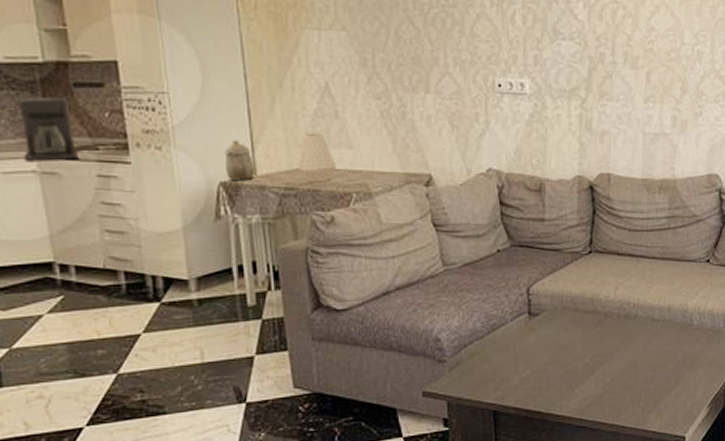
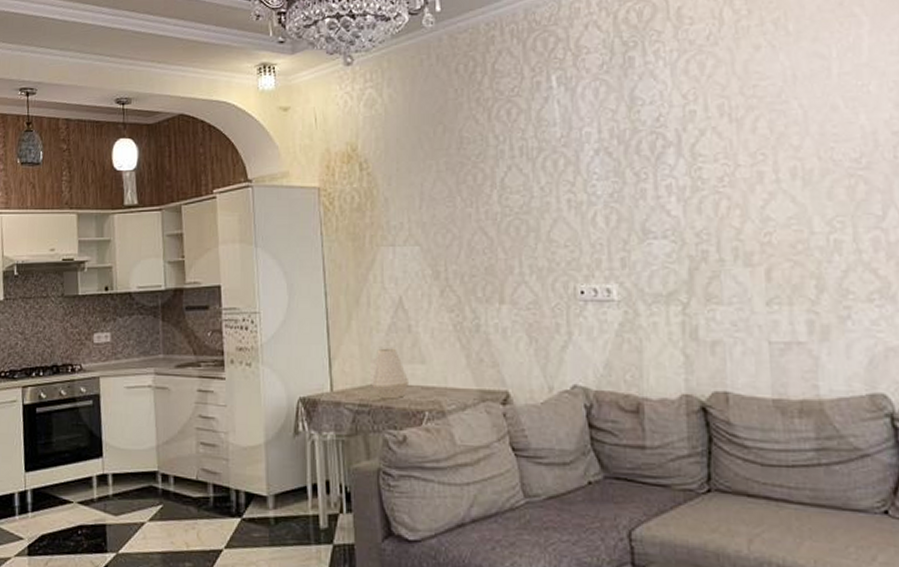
coffee maker: present [19,96,78,163] -> none [143,319,185,378]
teapot: present [224,140,255,181] -> none [304,356,332,397]

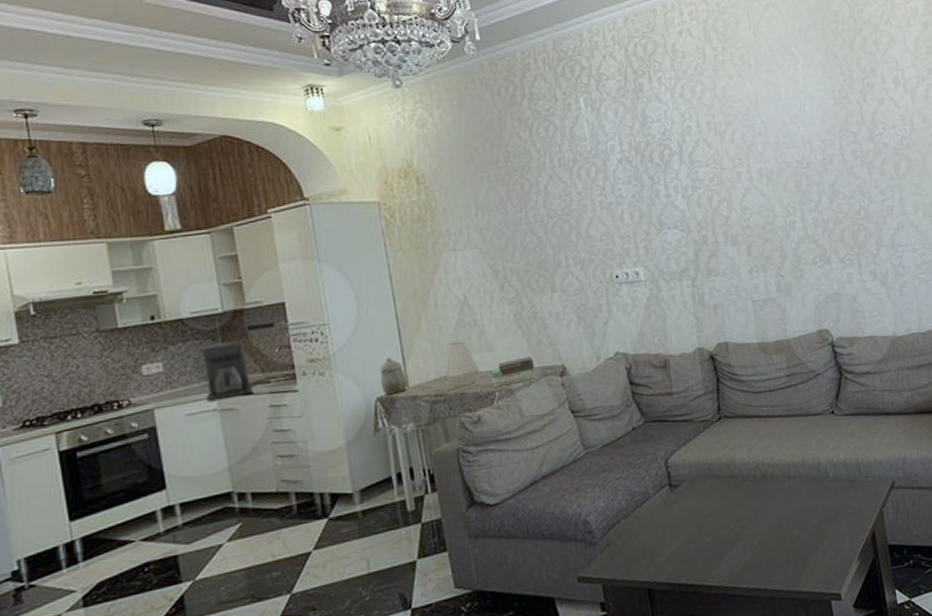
coffee maker: none [143,319,185,378] -> present [202,339,253,403]
teapot: none [304,356,332,397] -> present [379,357,408,395]
books: none [423,375,473,407] -> present [491,356,535,388]

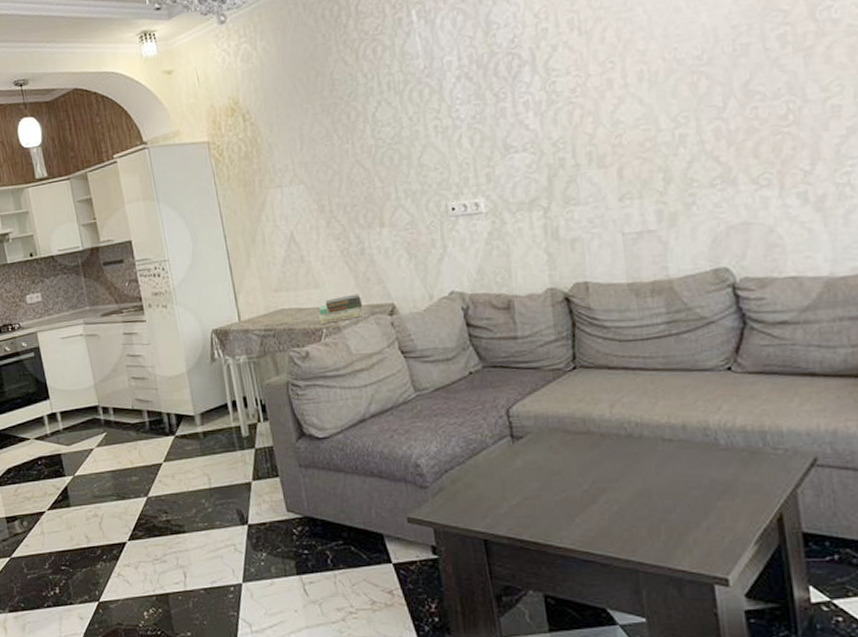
coffee maker: present [202,339,253,403] -> none [69,274,110,329]
teapot: present [379,357,408,395] -> none [214,292,240,328]
vase: present [445,341,480,387] -> none [274,277,307,323]

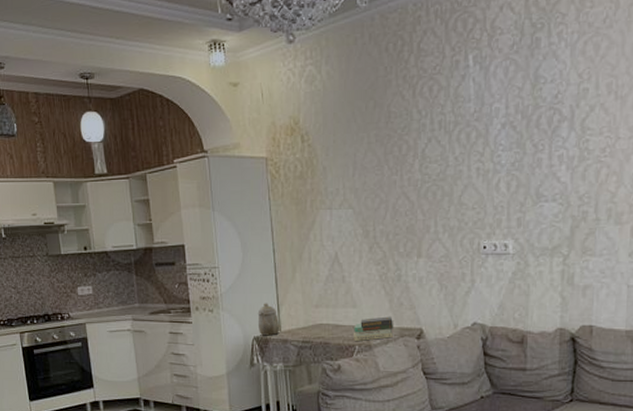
teapot: none [214,292,240,328] -> present [257,303,280,336]

